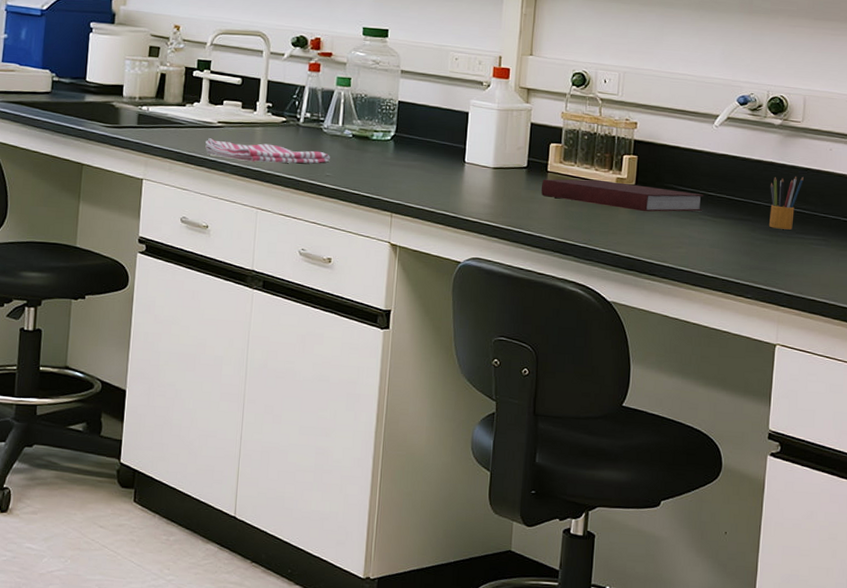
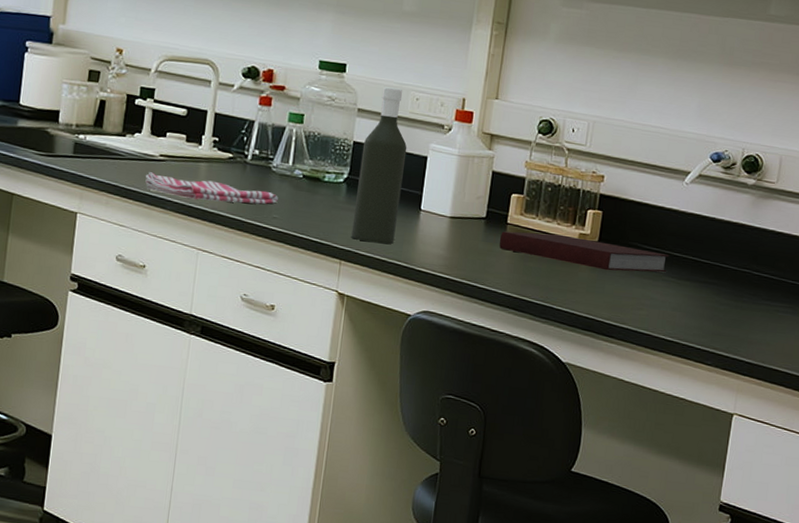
bottle: none [400,49,449,196] -> present [351,87,407,244]
pencil box: present [769,176,804,230] -> none [735,239,774,296]

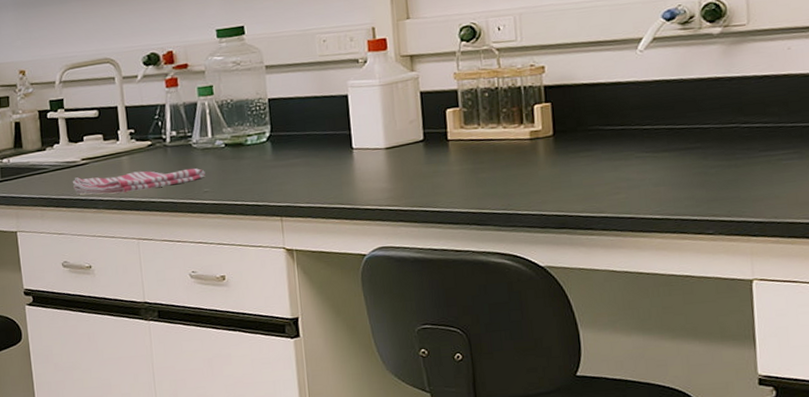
bottle: present [351,87,407,244] -> none [278,35,332,194]
notebook: present [499,231,669,273] -> none [443,129,638,167]

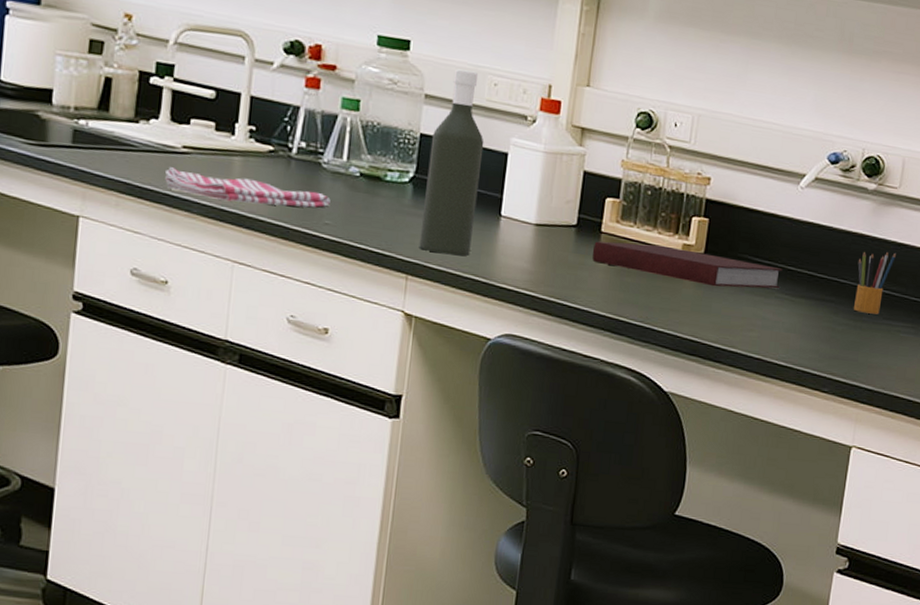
bottle: none [278,35,332,194] -> present [419,69,484,256]
notebook: none [443,129,638,167] -> present [592,241,783,289]
pencil box: none [718,85,760,152] -> present [854,251,896,315]

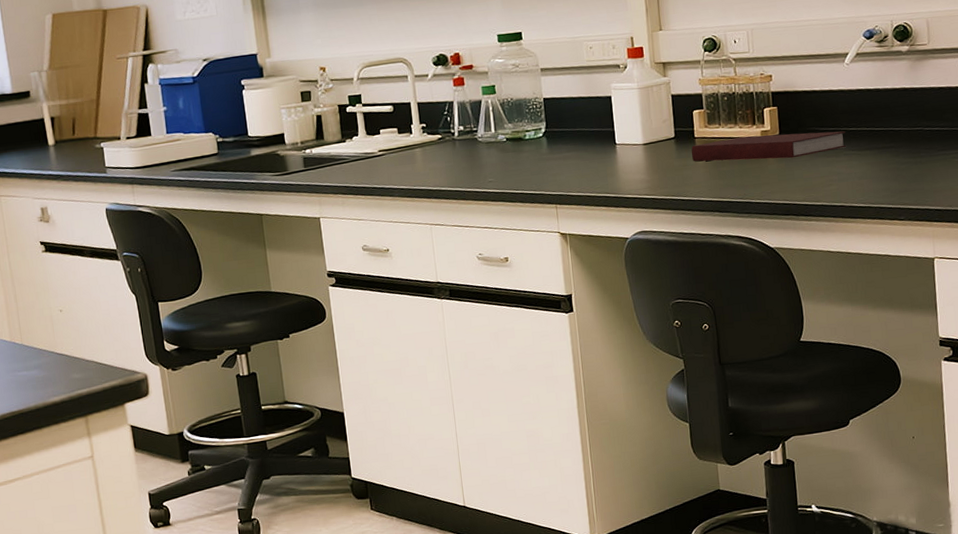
dish towel: present [165,167,331,208] -> none [371,160,490,183]
bottle: present [419,69,484,256] -> none [552,42,599,184]
pencil box: present [854,251,896,315] -> none [906,96,938,151]

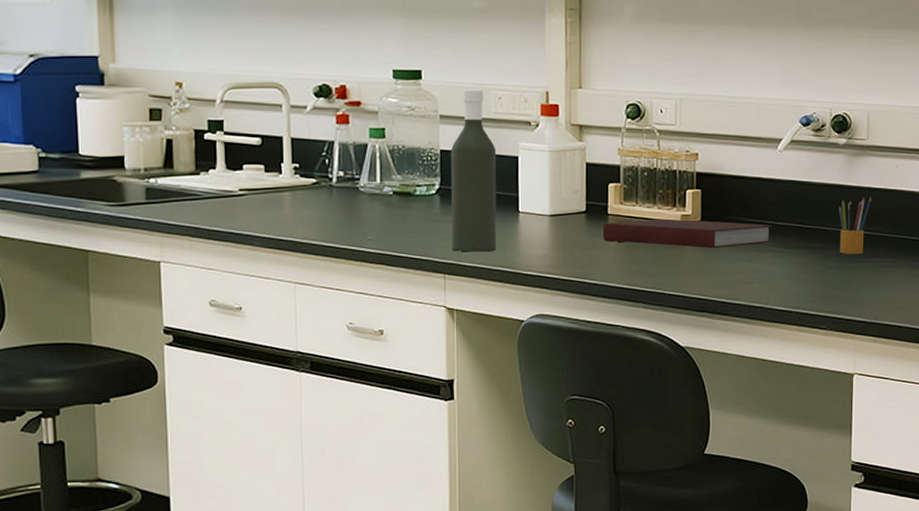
bottle: none [552,42,599,184] -> present [450,89,497,252]
pencil box: none [906,96,938,151] -> present [838,197,872,254]

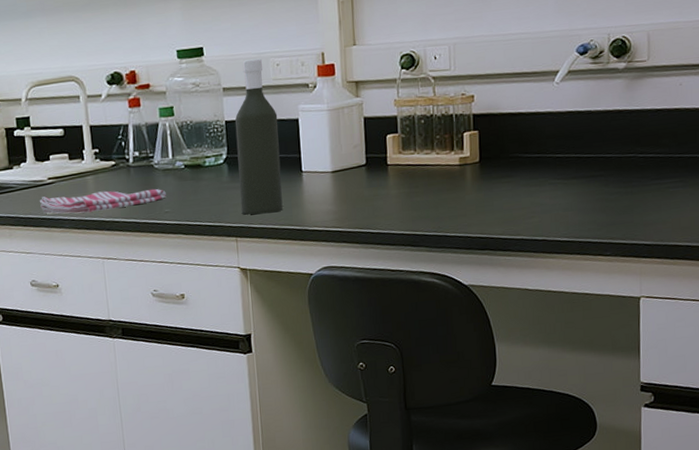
dish towel: none [228,209,371,232] -> present [40,188,166,214]
notebook: present [602,218,772,249] -> none [383,158,552,191]
pencil box: present [838,197,872,254] -> none [620,118,655,179]

